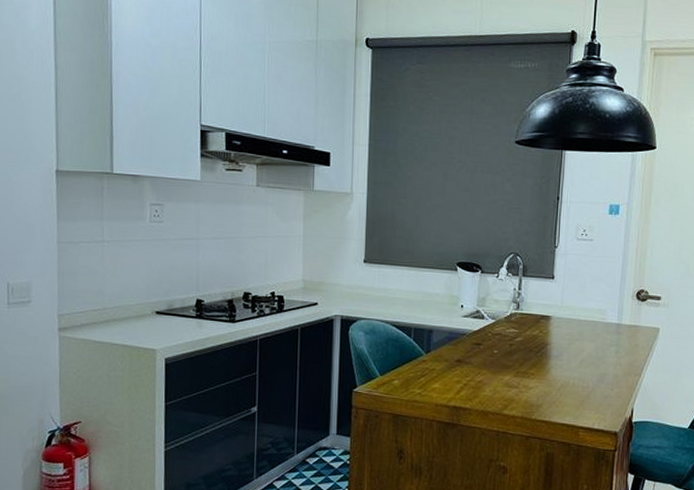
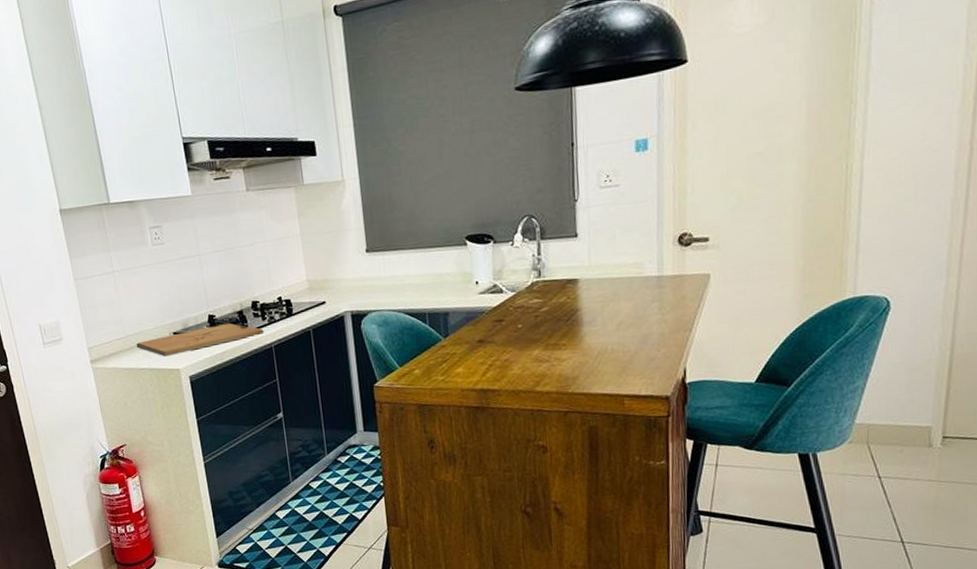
cutting board: none [113,309,252,335] -> present [136,322,264,357]

